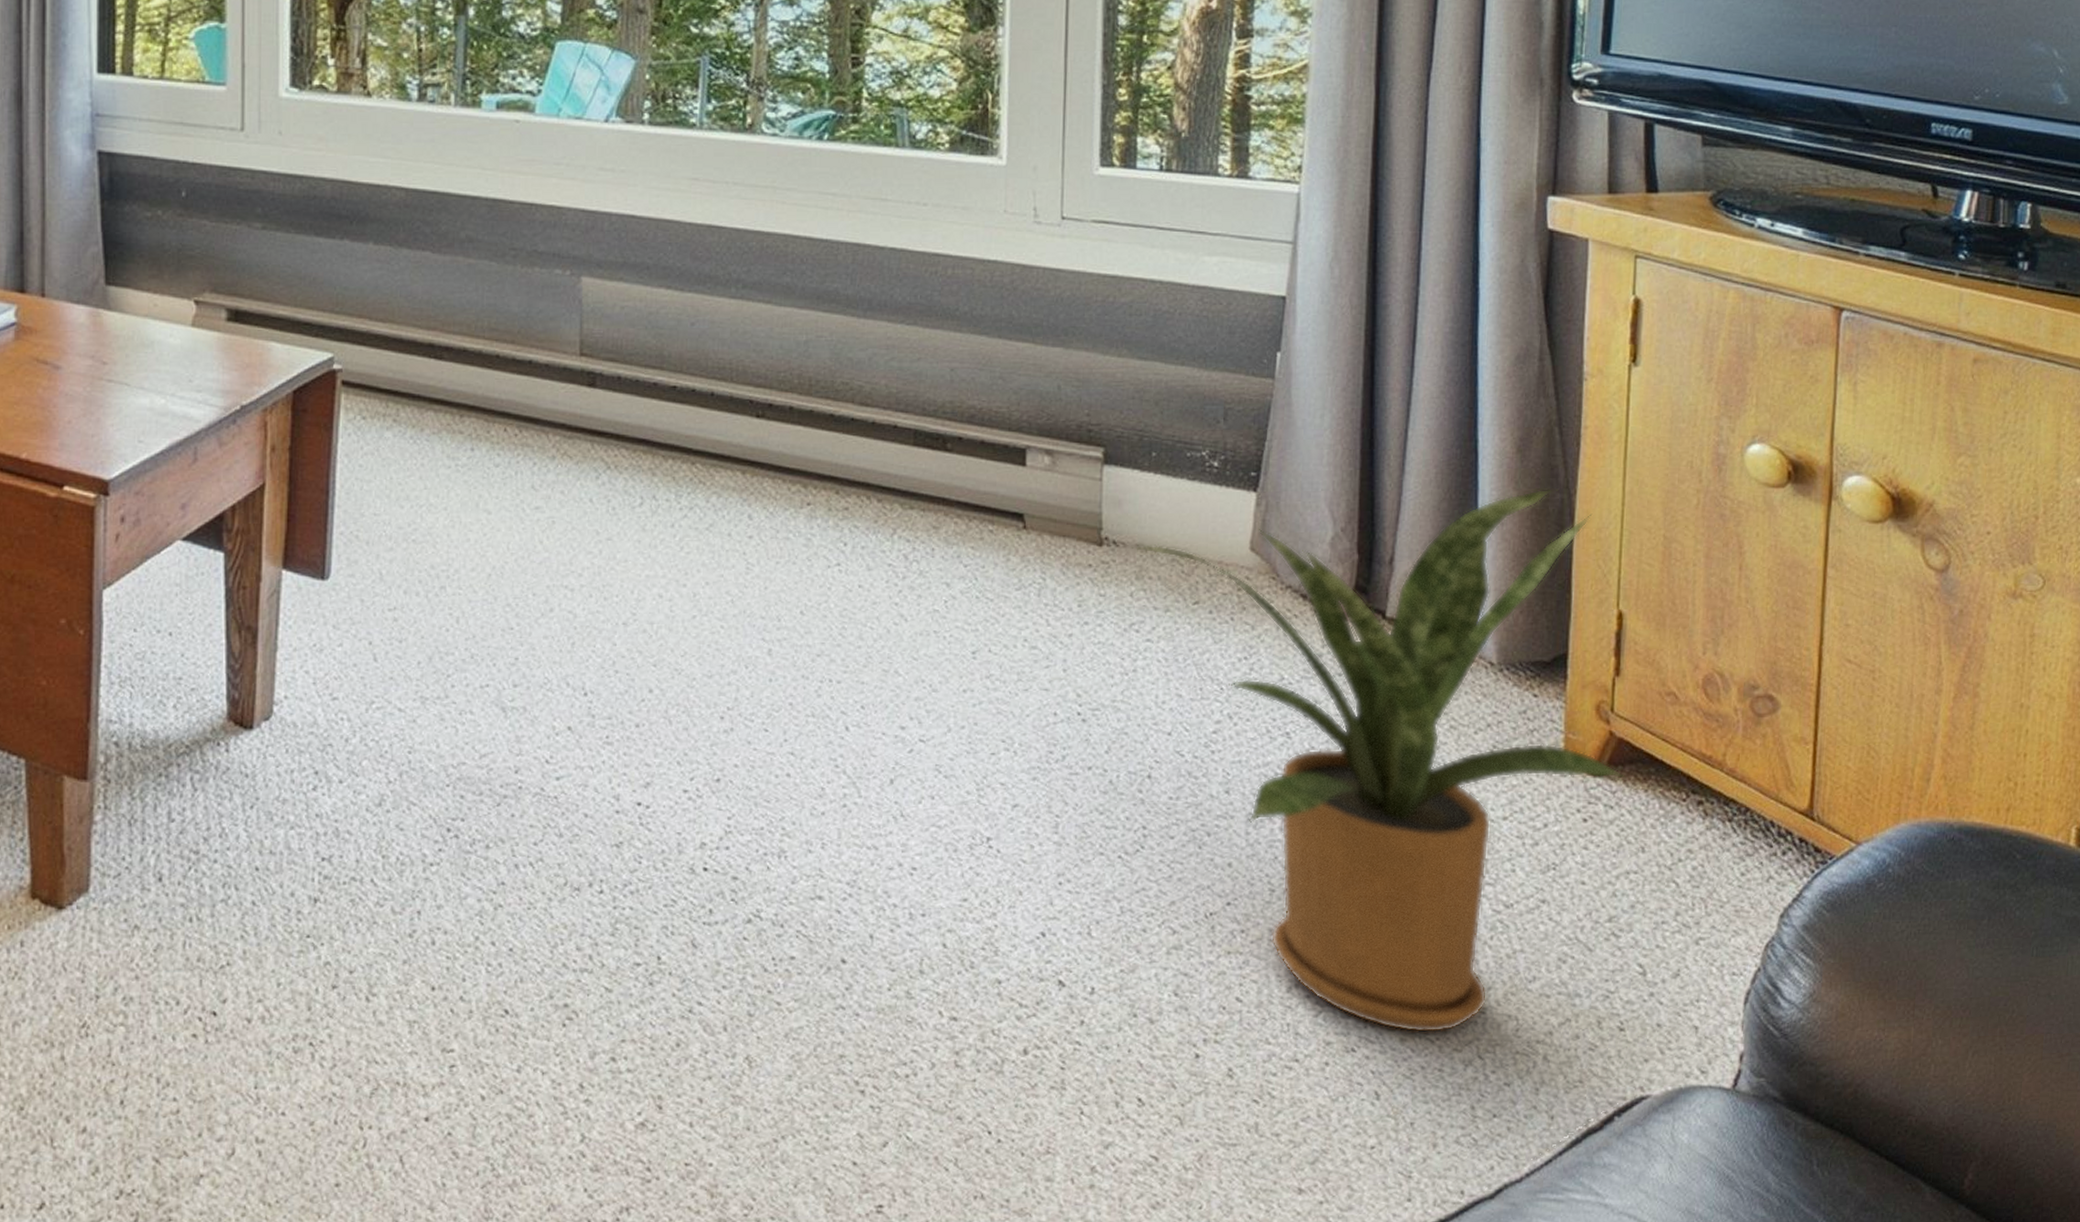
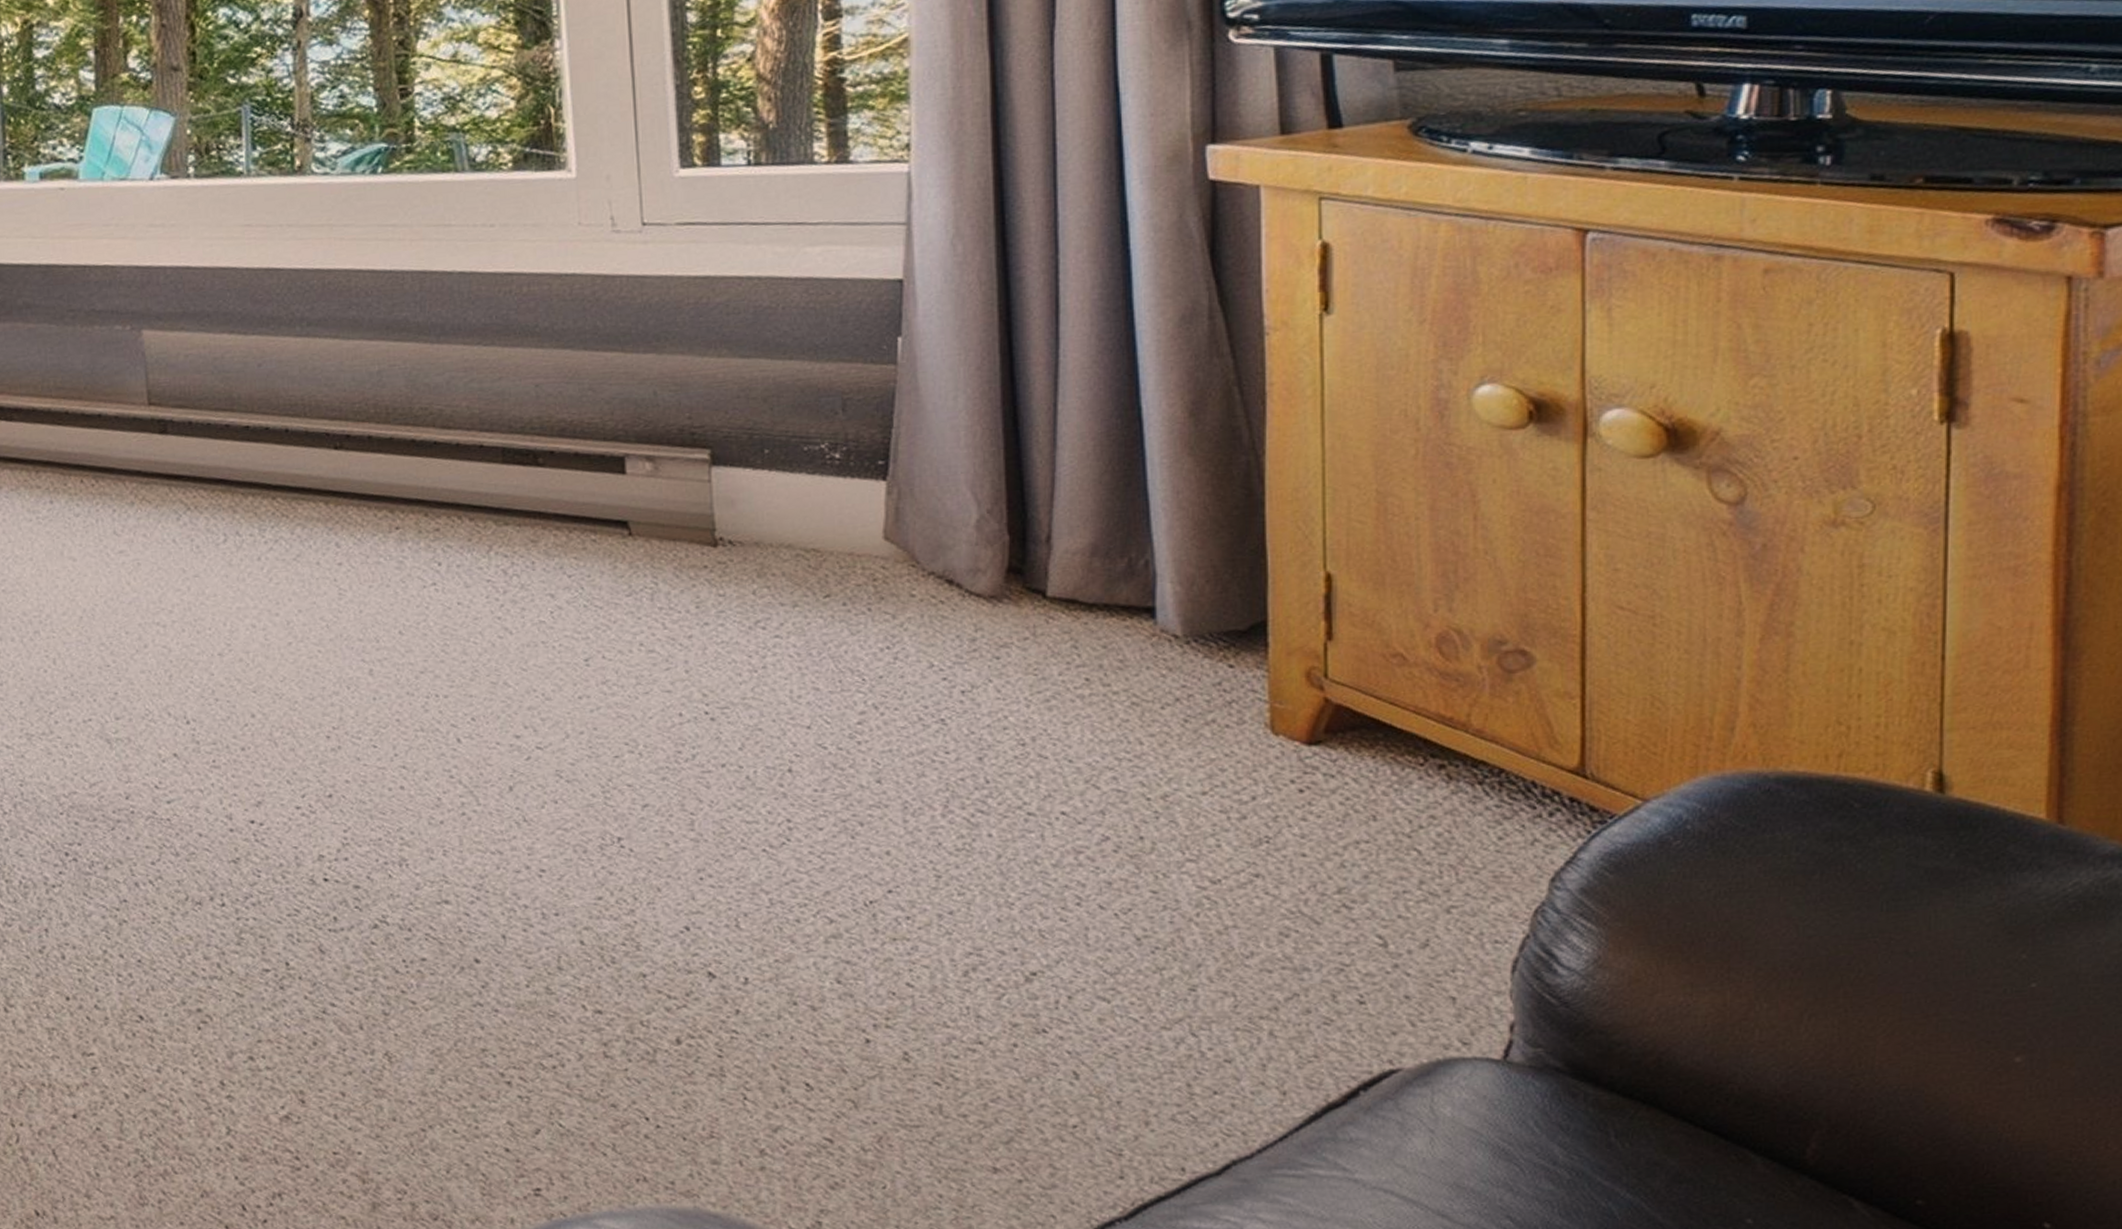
house plant: present [1132,489,1626,1033] -> none [750,451,1348,1013]

